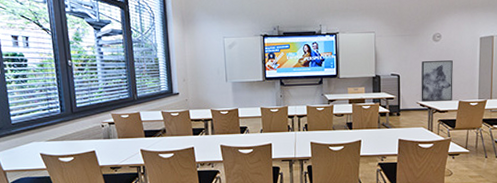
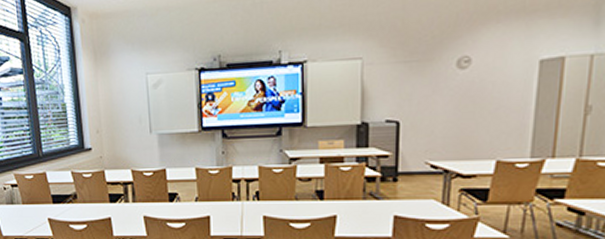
wall art: present [421,60,453,102] -> none [432,98,489,161]

